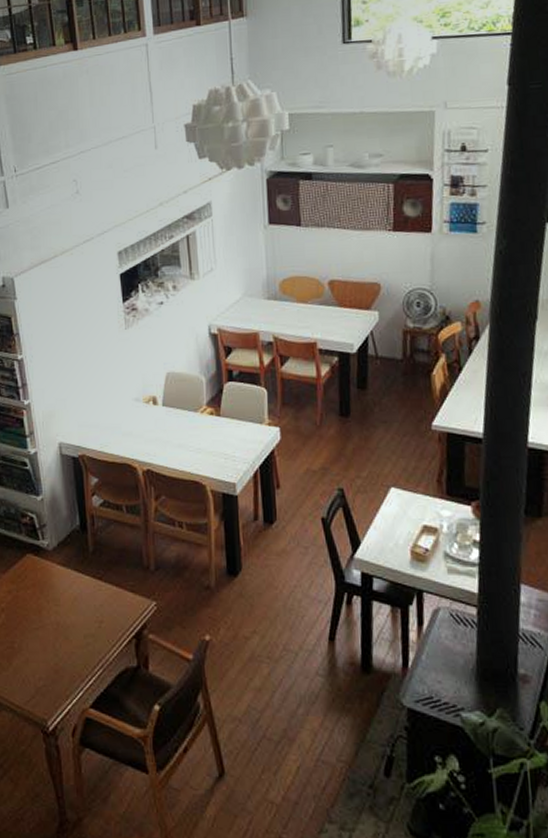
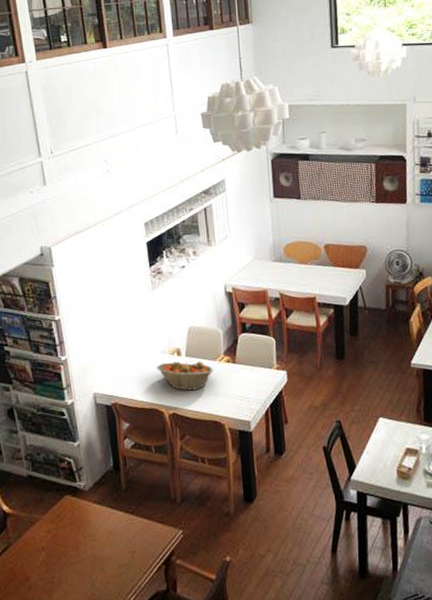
fruit basket: none [129,411,194,445] -> present [157,361,213,391]

